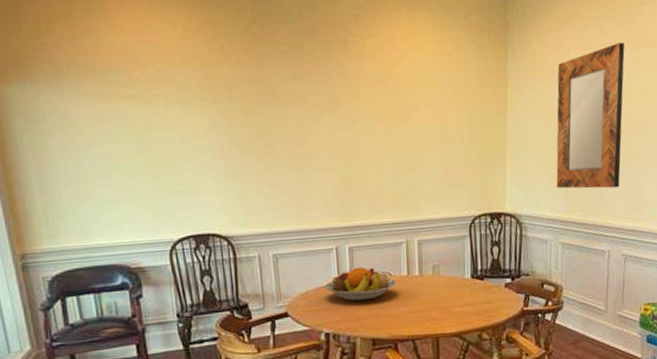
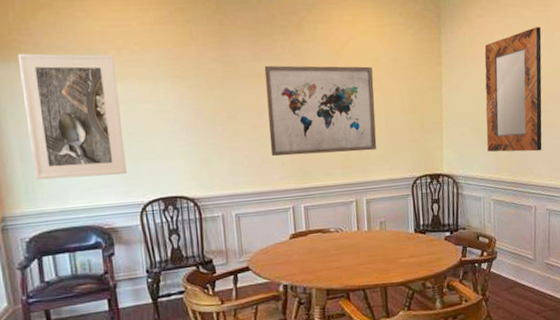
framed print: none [33,72,154,214] -> present [17,53,127,180]
wall art: none [305,87,431,191] -> present [264,65,377,157]
fruit bowl: present [324,267,396,301] -> none [282,224,348,255]

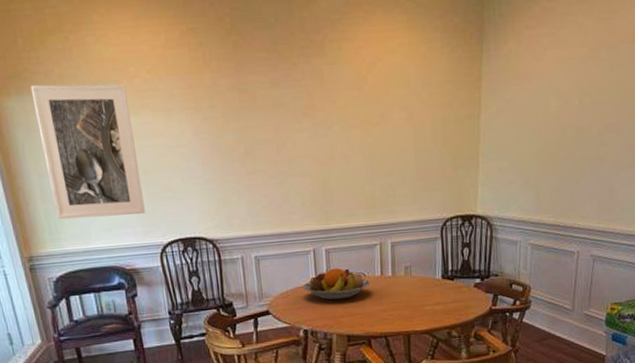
wall art: present [264,65,377,157] -> none [283,92,405,196]
fruit bowl: none [282,224,348,255] -> present [302,268,370,300]
home mirror: present [484,27,542,152] -> none [528,39,603,191]

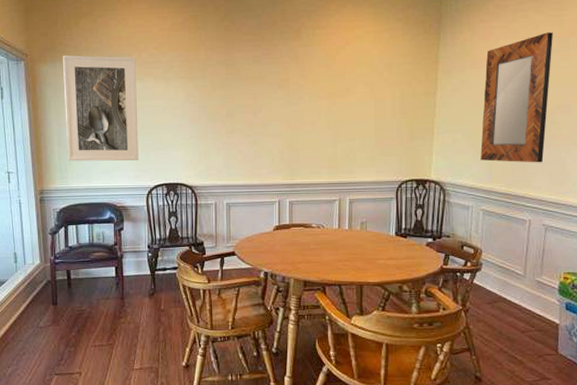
fruit bowl: present [302,268,370,300] -> none [266,218,328,247]
home mirror: none [528,39,603,191] -> present [480,32,553,163]

